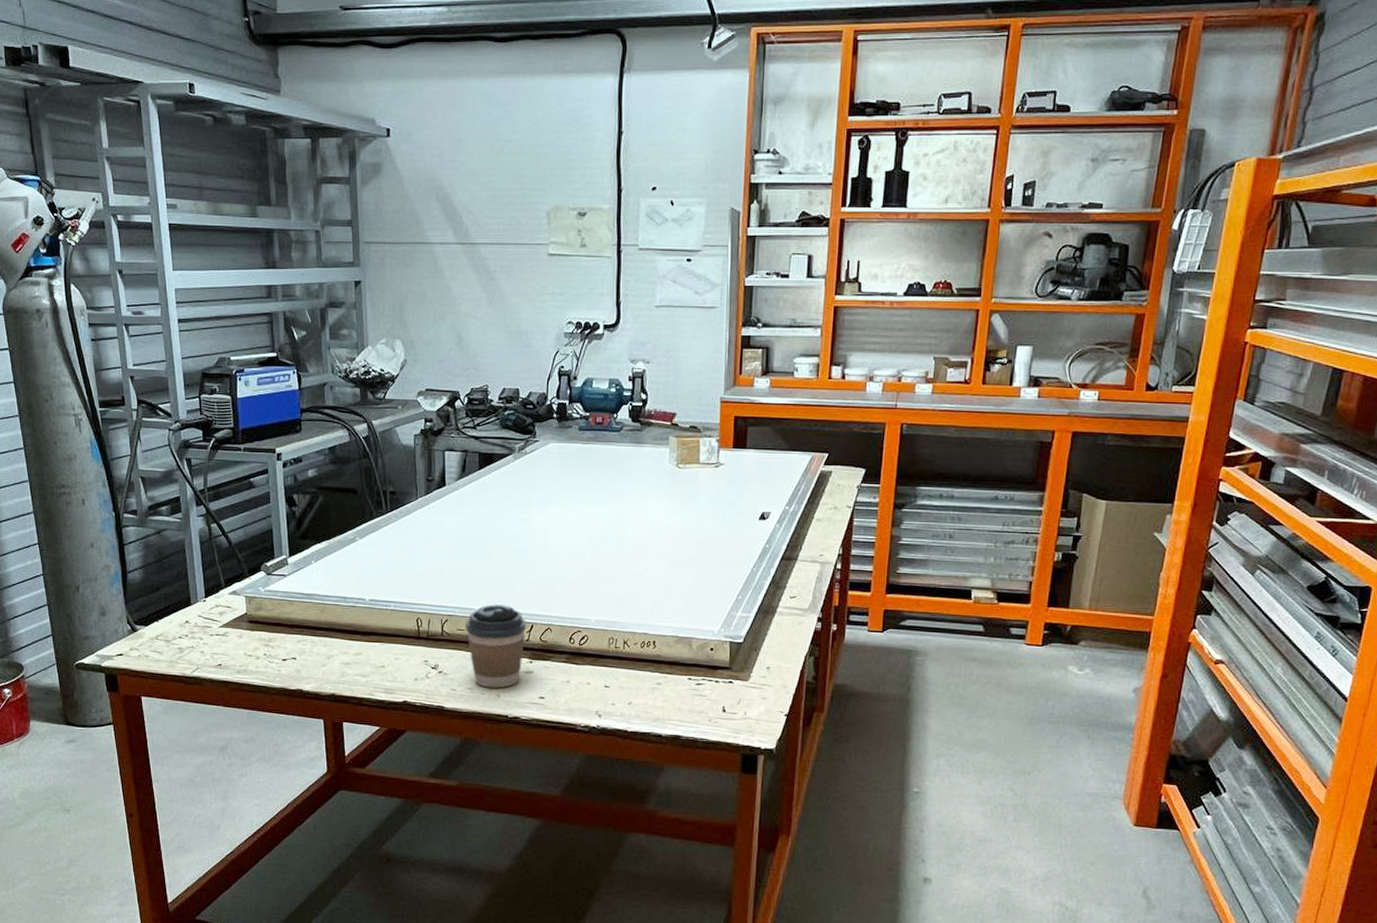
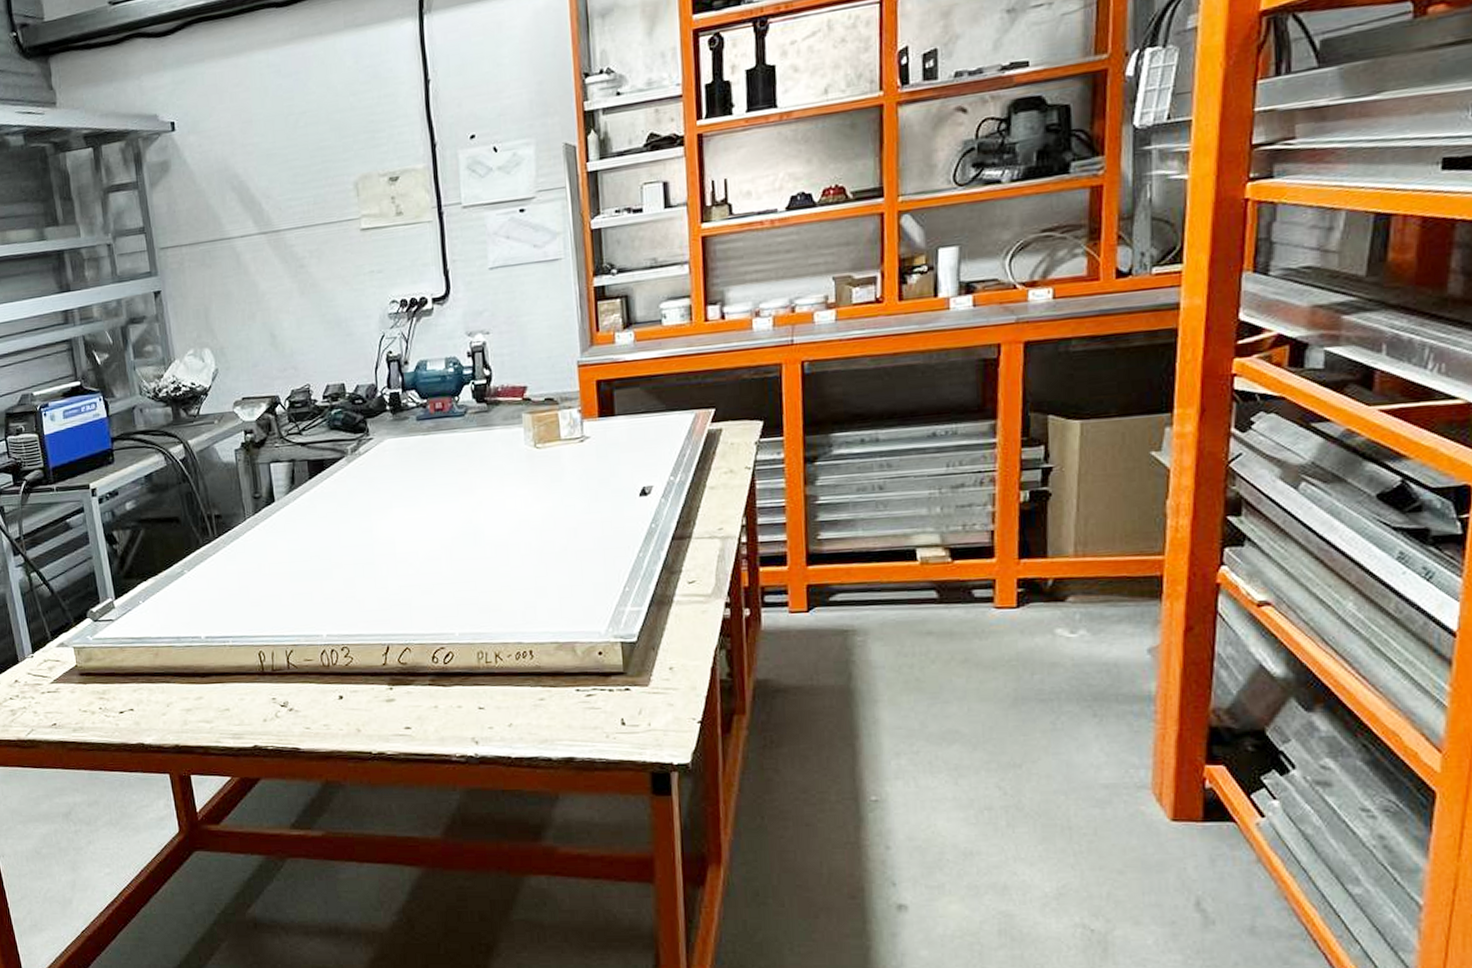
coffee cup: present [465,604,527,688] -> none [312,627,382,723]

